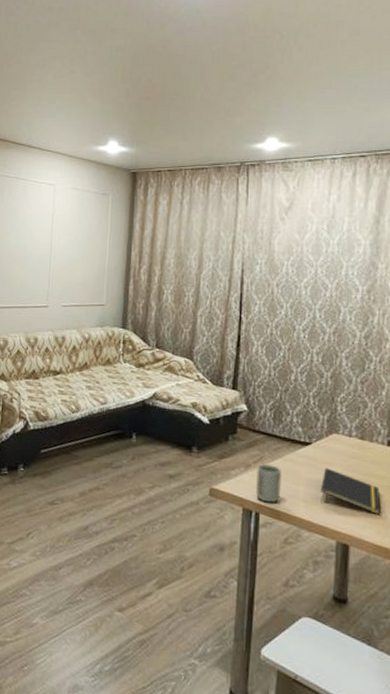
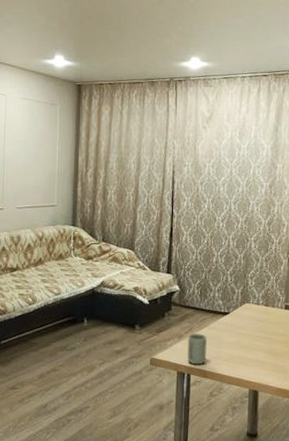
notepad: present [320,467,381,514] -> none [236,331,281,364]

